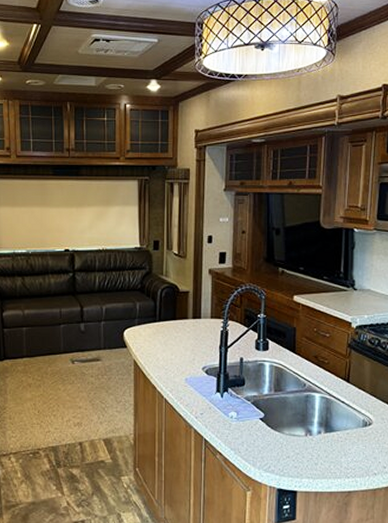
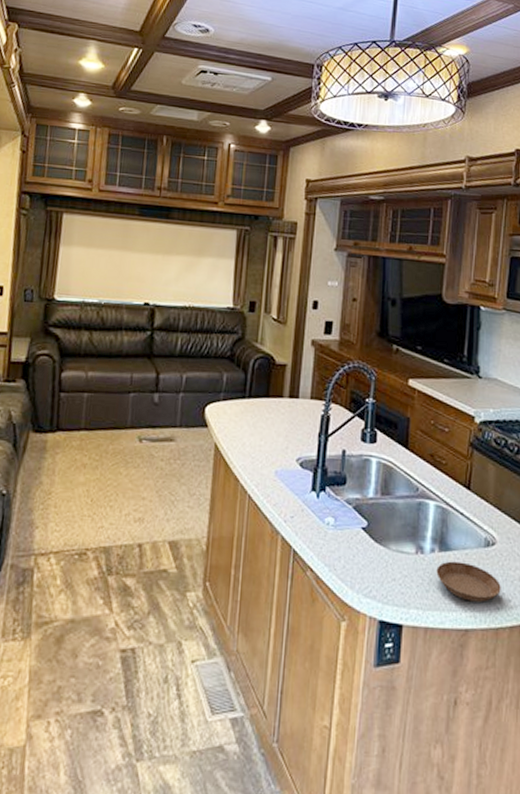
saucer: none [323,440,377,470] -> present [436,561,501,602]

